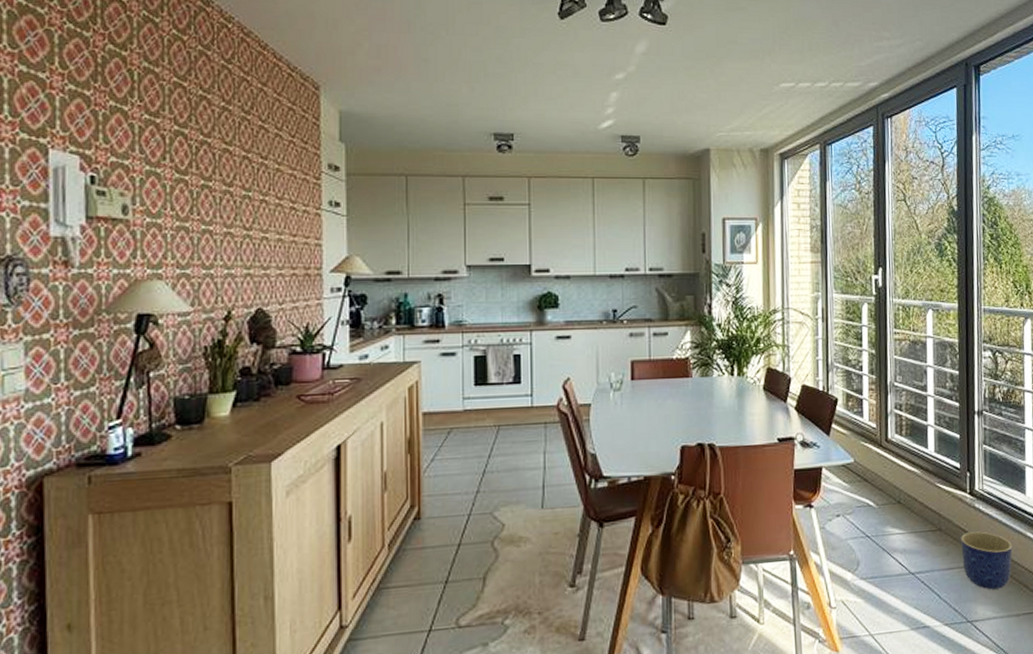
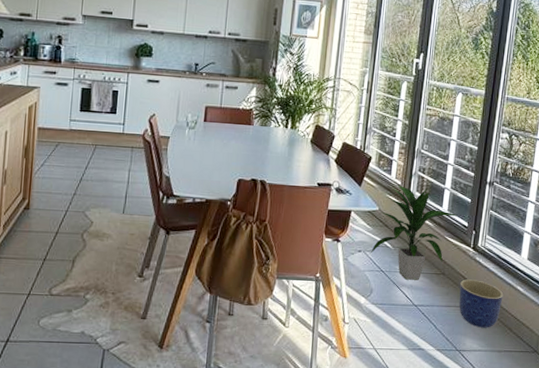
indoor plant: none [851,428,947,543] -> present [371,185,457,280]

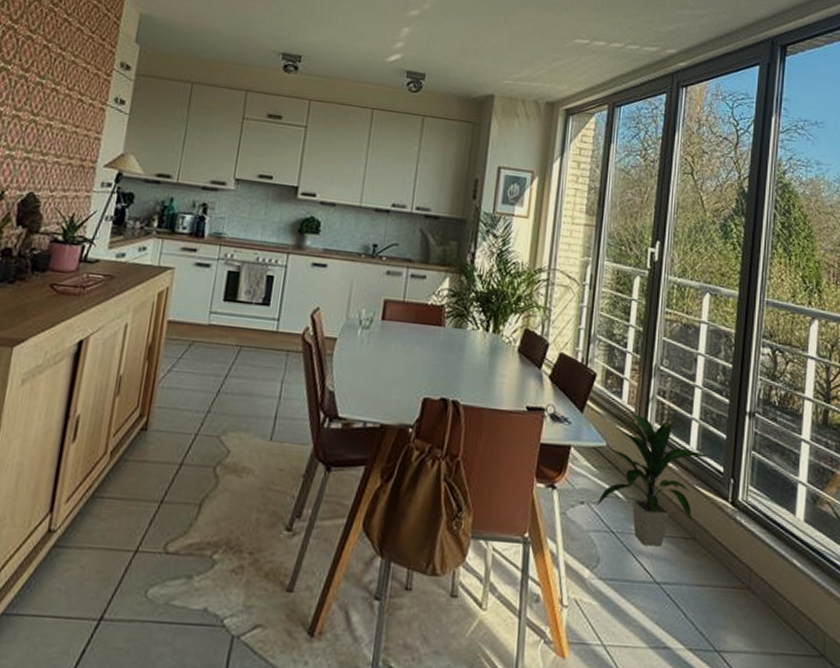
planter: present [458,279,504,328] -> none [715,547,775,619]

